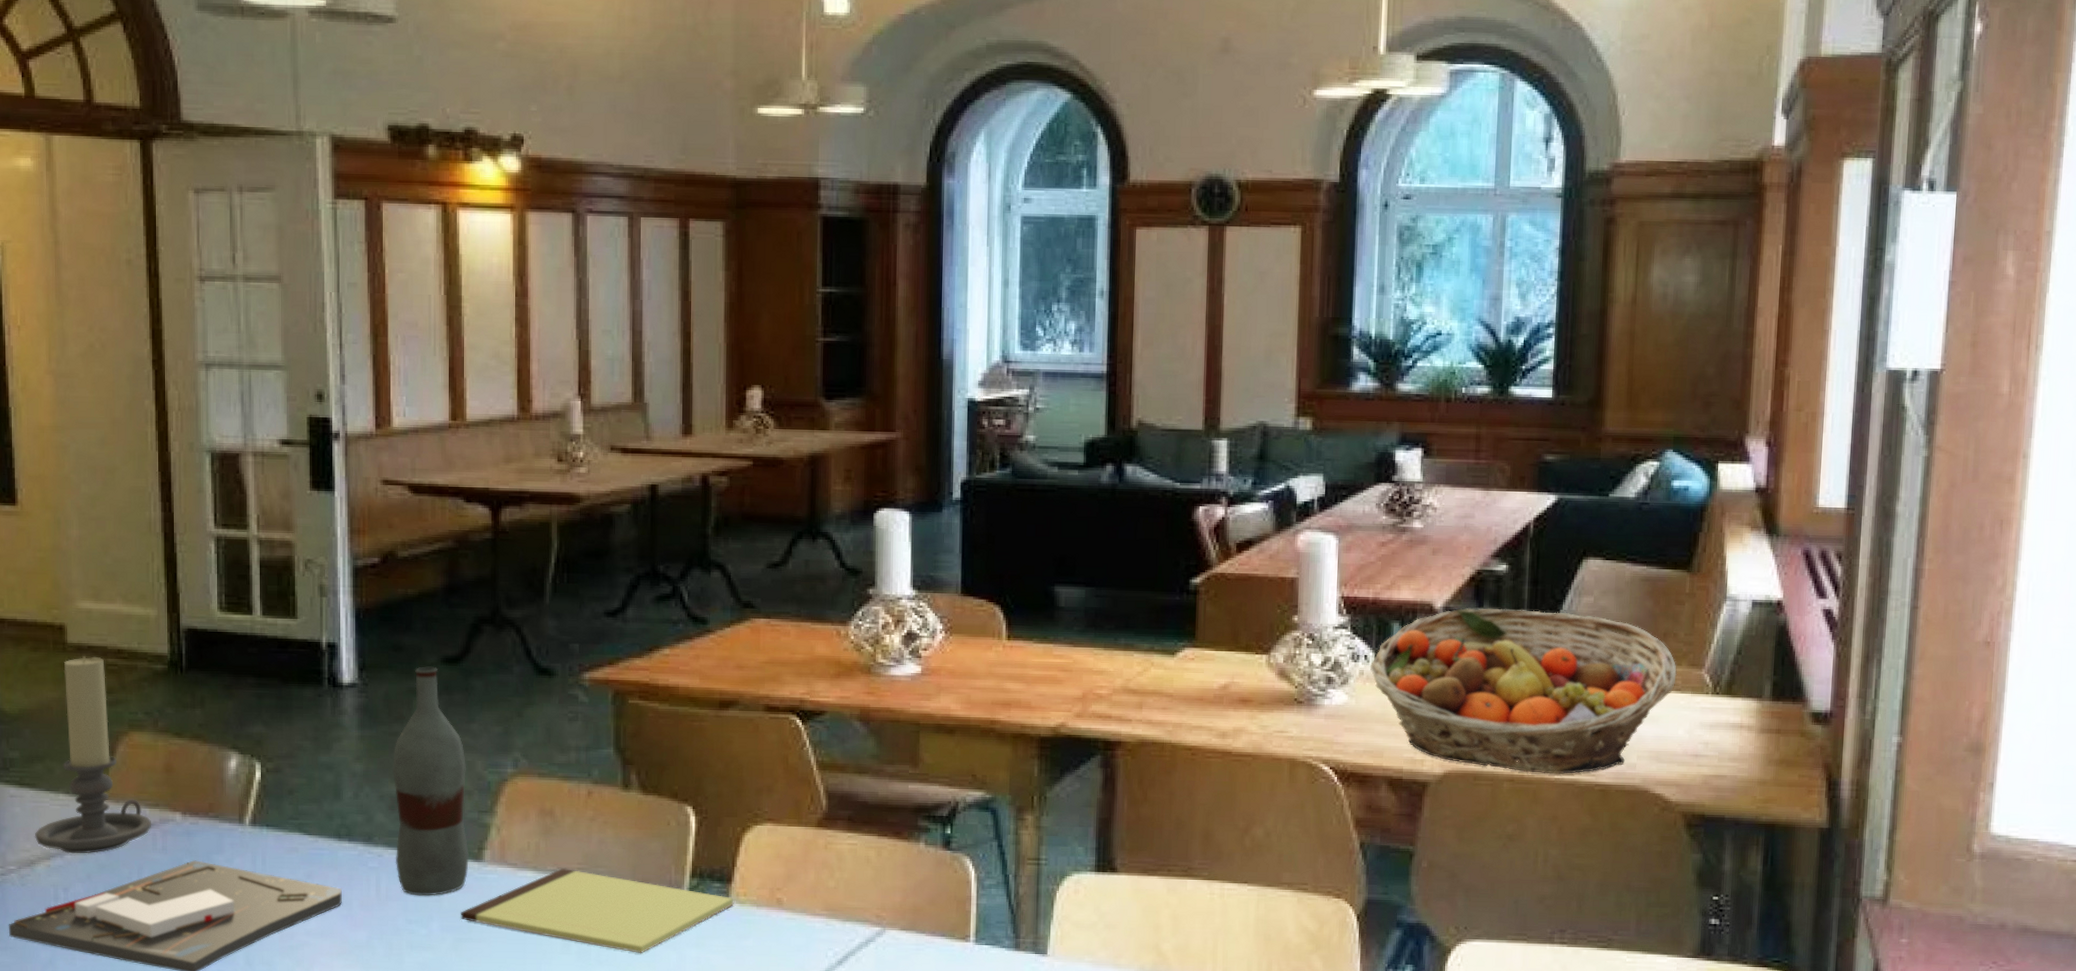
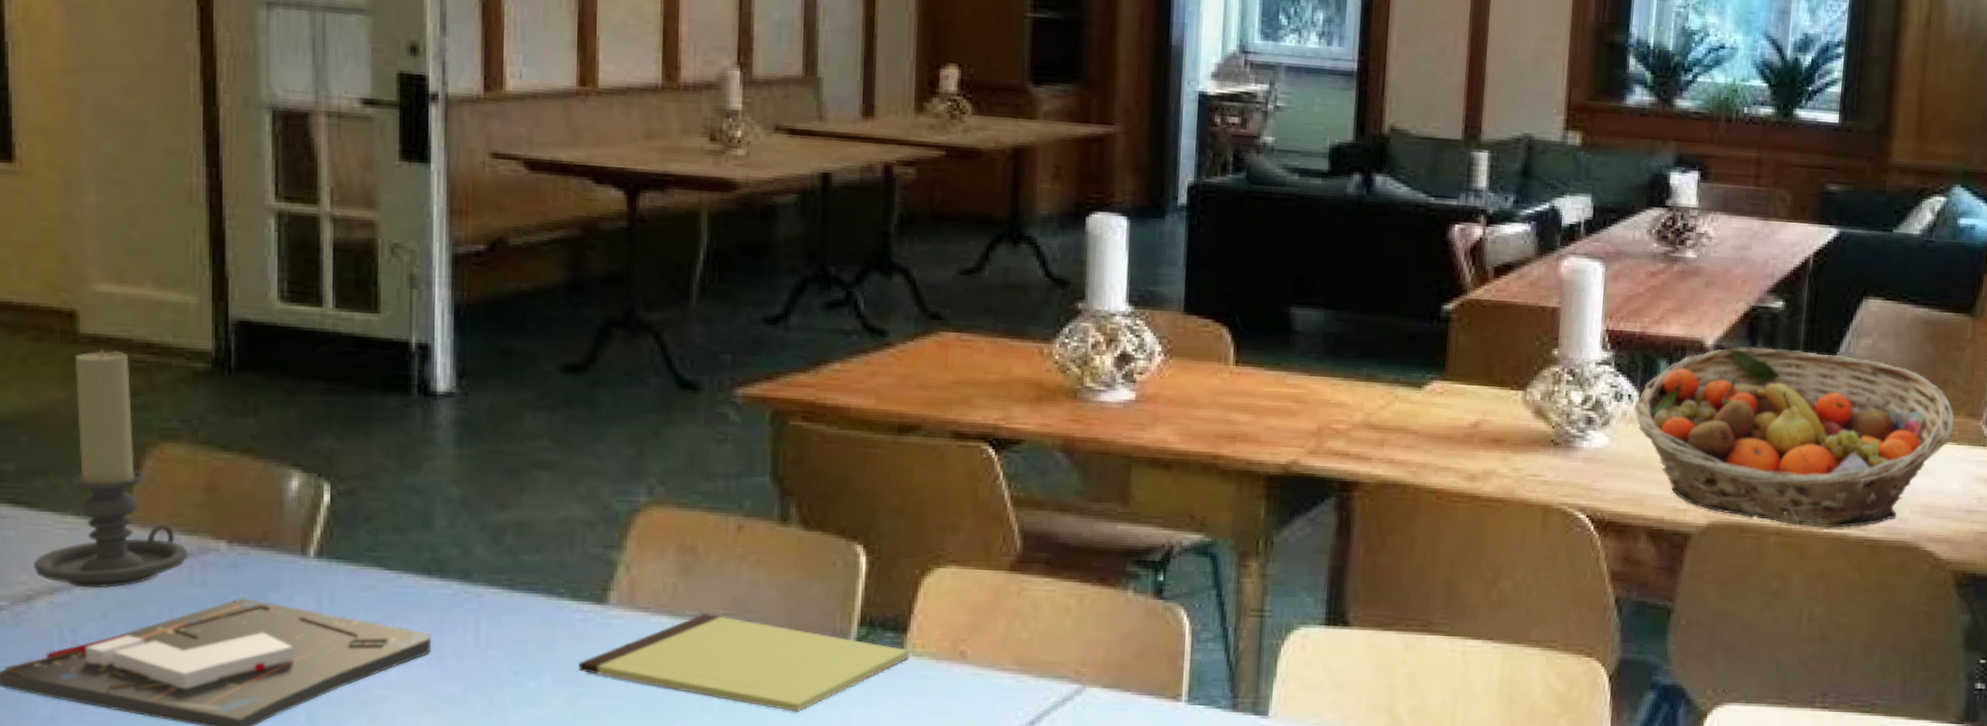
bottle: present [392,666,469,896] -> none [496,375,591,644]

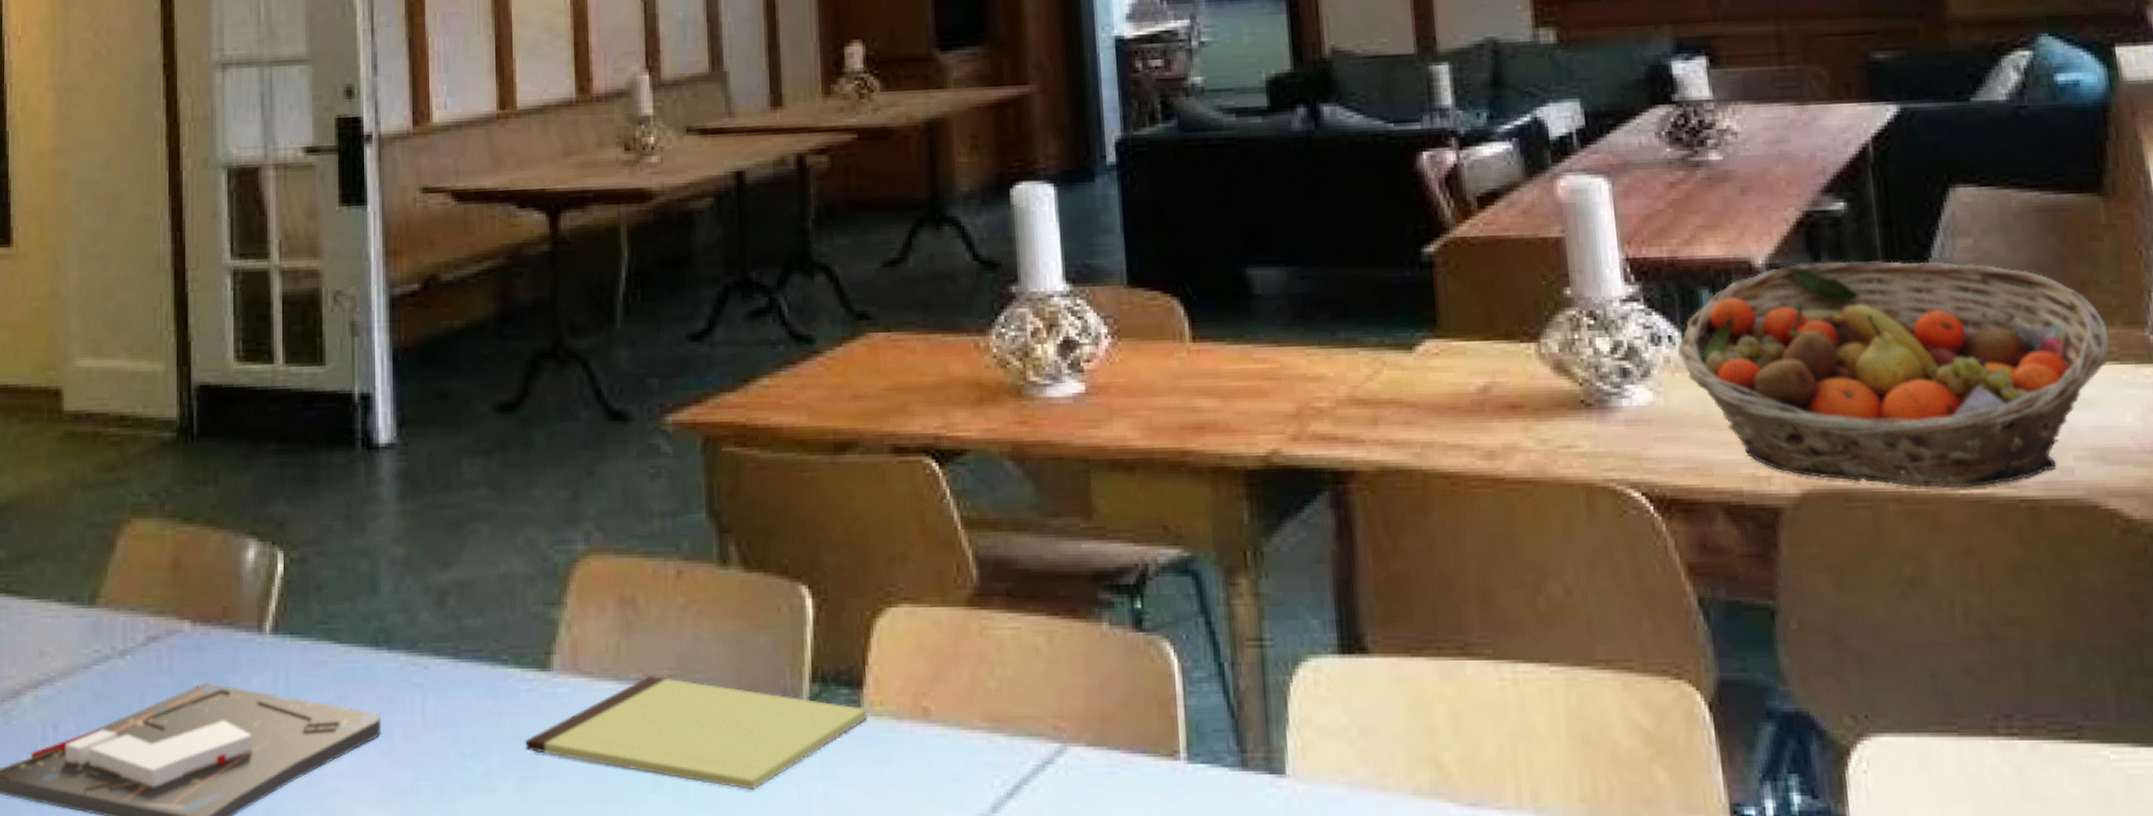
candle holder: present [32,349,189,588] -> none [20,426,157,680]

